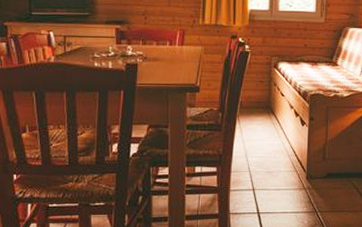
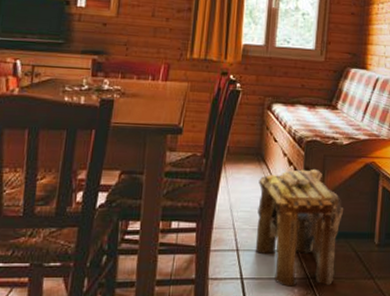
stool: none [269,118,346,219] -> present [255,168,344,287]

